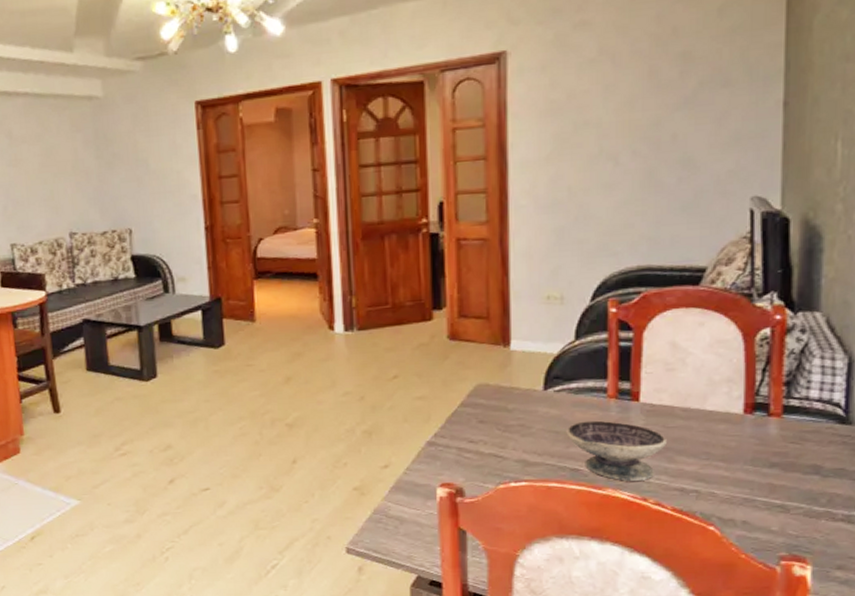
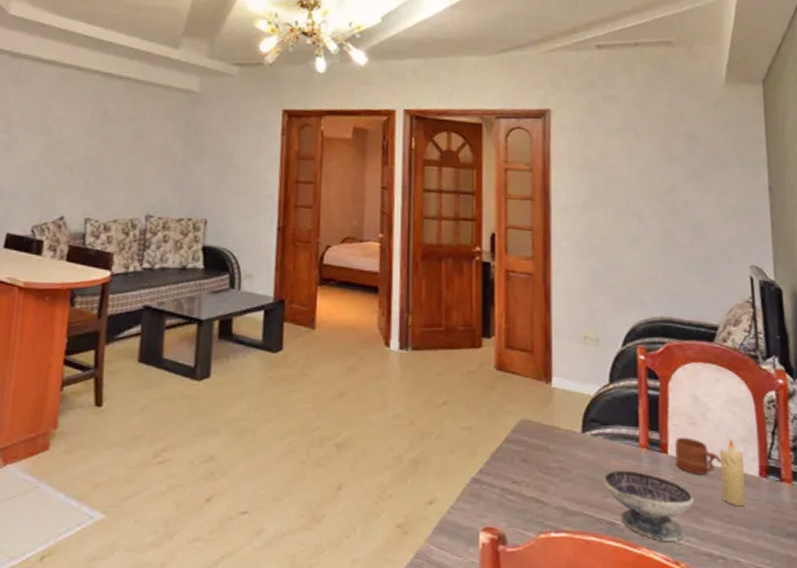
mug: none [648,383,700,418] -> present [675,437,721,475]
candle: none [698,380,728,444] -> present [719,439,745,507]

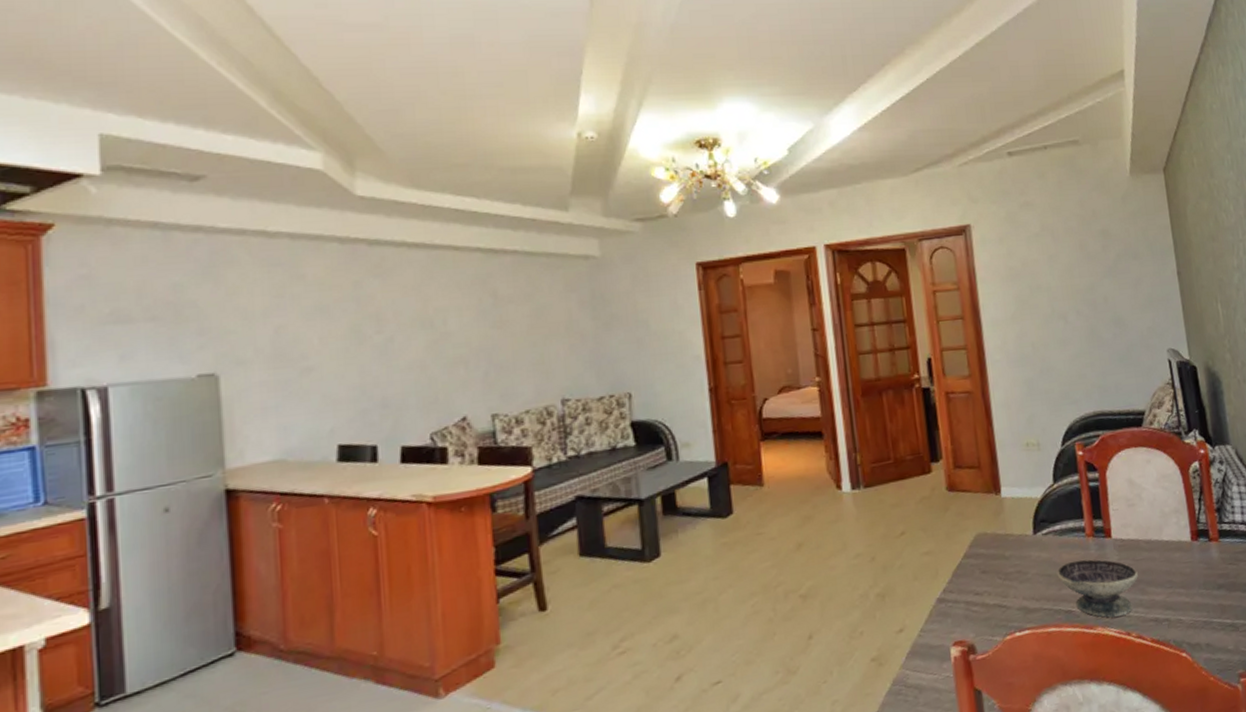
mug: present [675,437,721,475] -> none [1117,519,1158,552]
candle: present [719,439,745,507] -> none [1155,512,1182,572]

